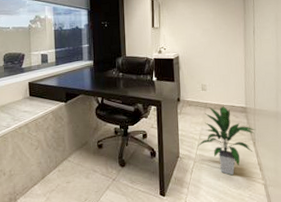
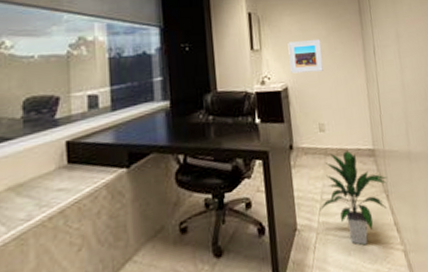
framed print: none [181,20,209,46] -> present [287,38,323,74]

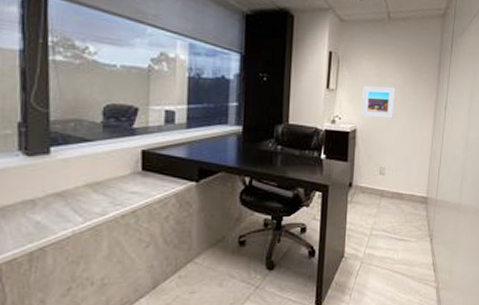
indoor plant: present [319,150,388,246] -> none [367,195,435,278]

